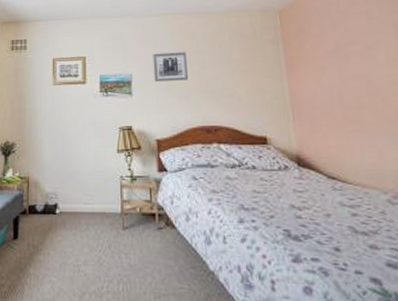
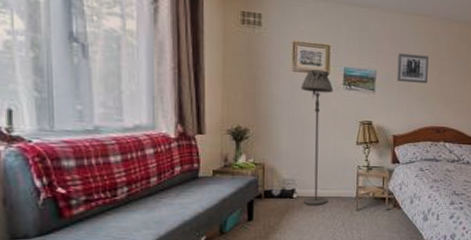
floor lamp: none [60,80,92,222] -> present [301,69,334,205]

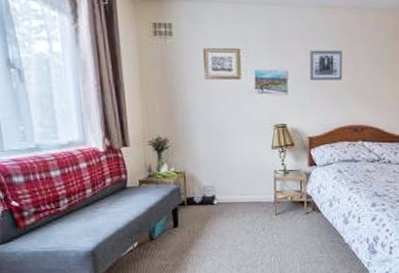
floor lamp: present [301,69,334,205] -> none [214,75,248,211]

